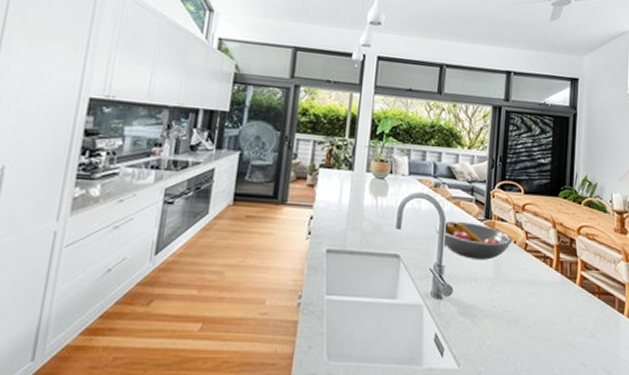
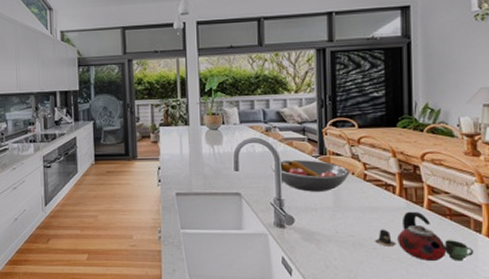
kettle: none [528,287,617,344] -> present [374,211,474,262]

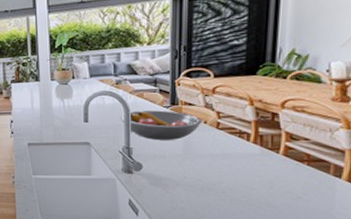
kettle: present [374,211,474,262] -> none [223,157,331,205]

